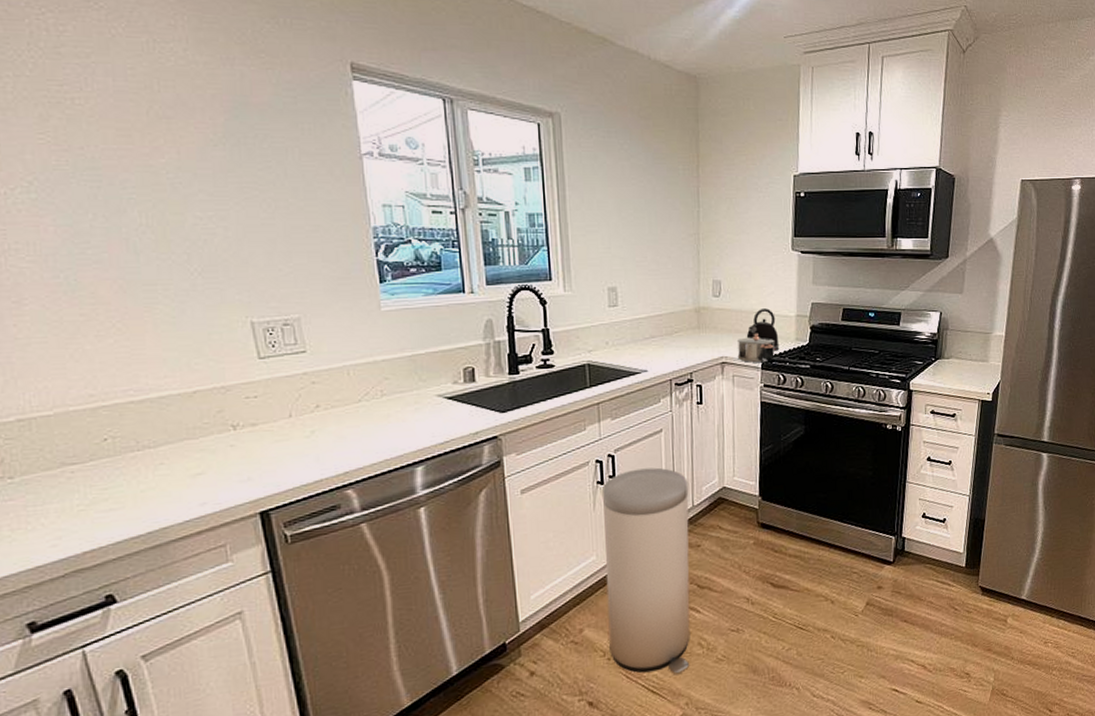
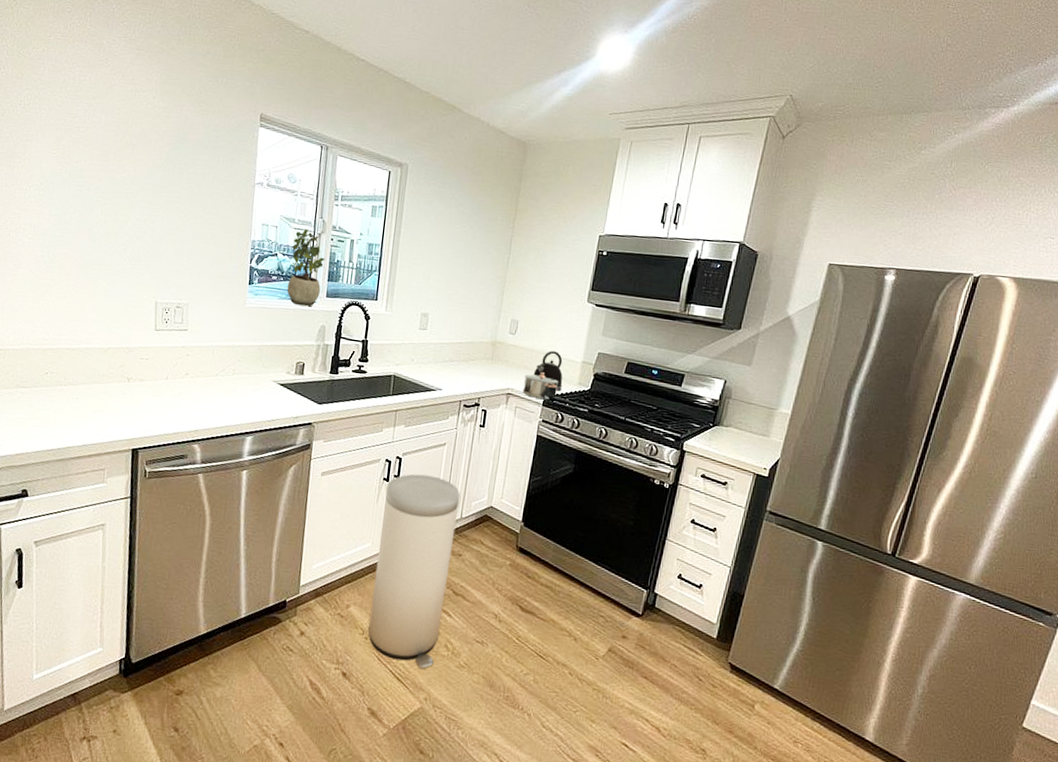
potted plant: none [429,205,478,300] -> present [286,229,326,307]

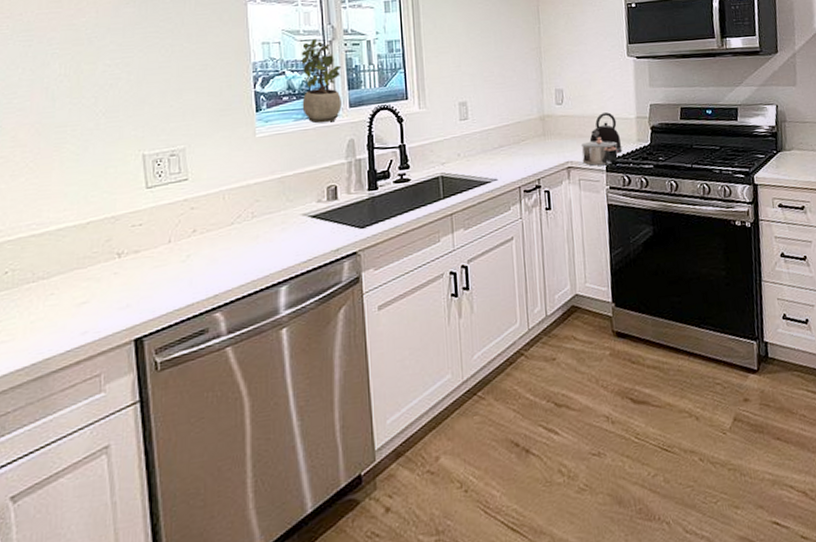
pedal bin: present [368,474,461,670] -> none [457,277,550,509]

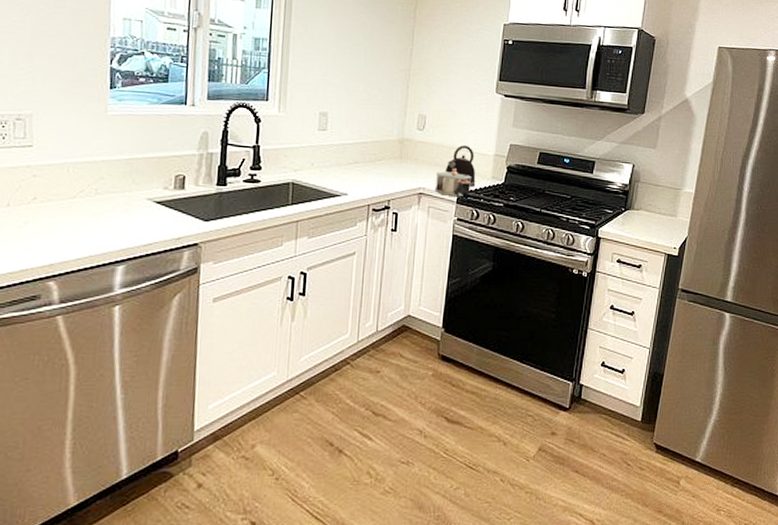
potted plant: present [301,39,342,124] -> none [158,23,204,112]

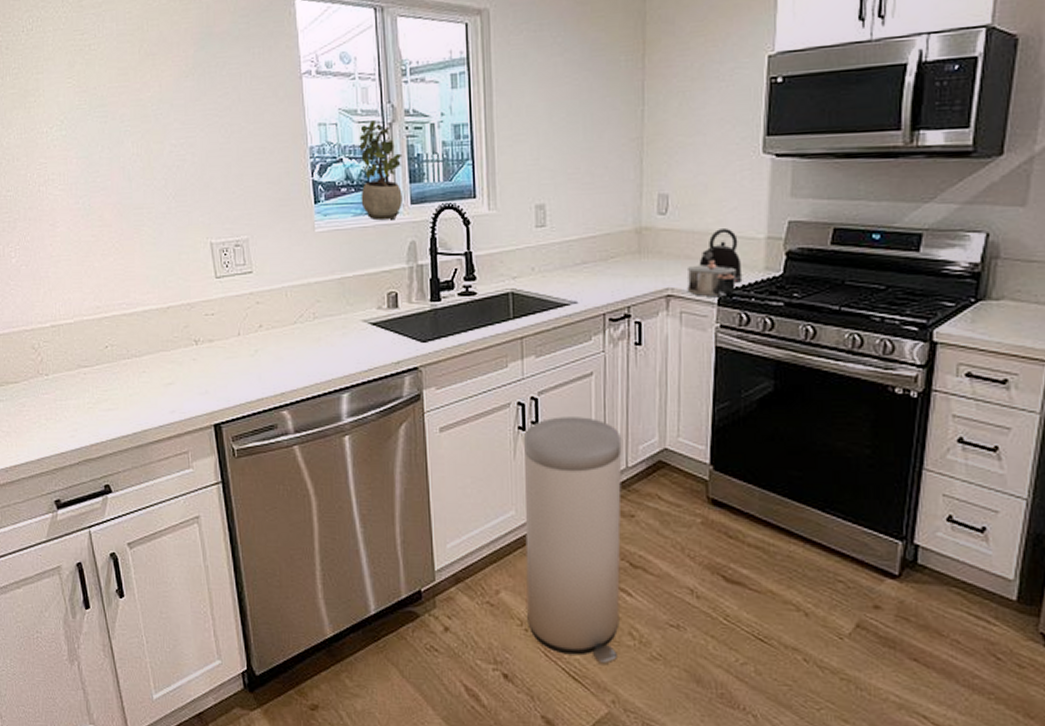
potted plant: none [158,23,204,112] -> present [359,120,403,221]
pedal bin: none [279,289,375,503] -> present [524,417,622,666]

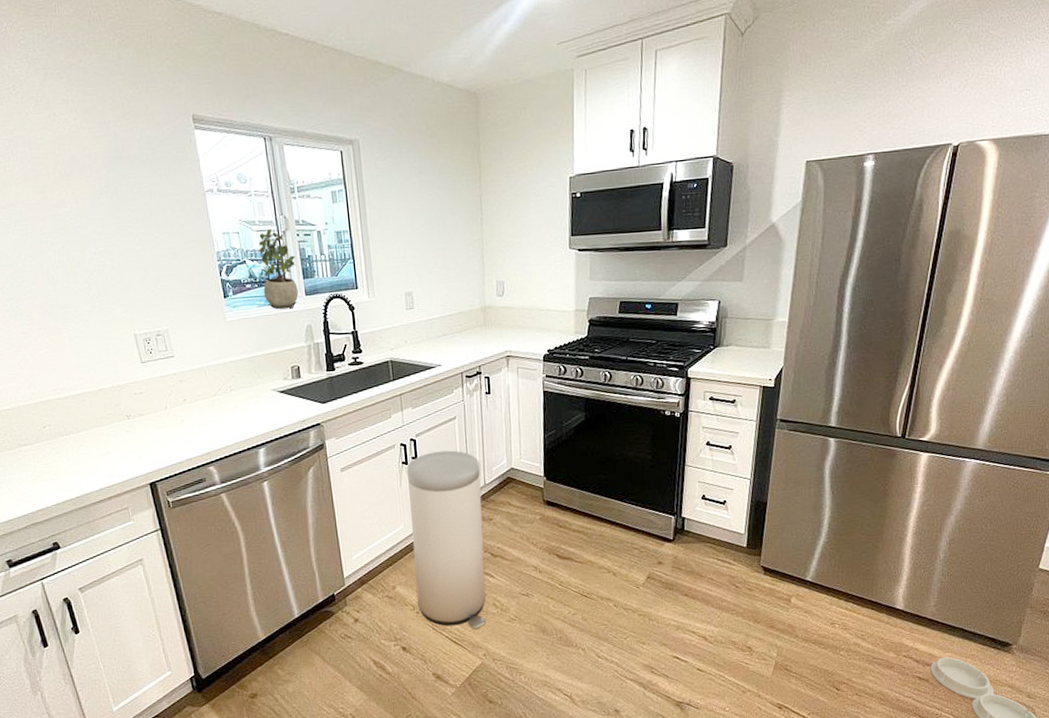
cooking pot: present [686,259,737,297] -> none [520,328,556,355]
kettle: present [699,229,743,283] -> none [528,305,560,344]

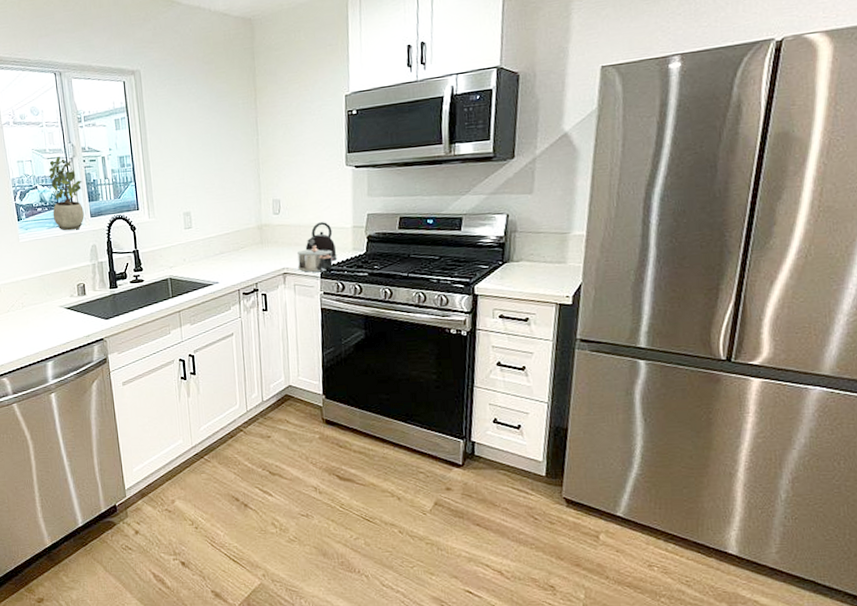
pedal bin: present [407,450,486,630] -> none [186,366,265,549]
cooking pot: none [520,328,556,355] -> present [296,245,333,272]
kettle: none [528,305,560,344] -> present [305,222,337,261]

